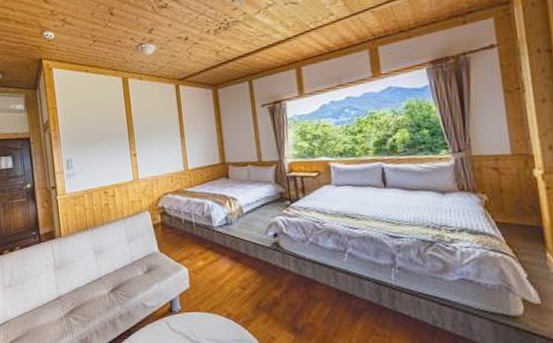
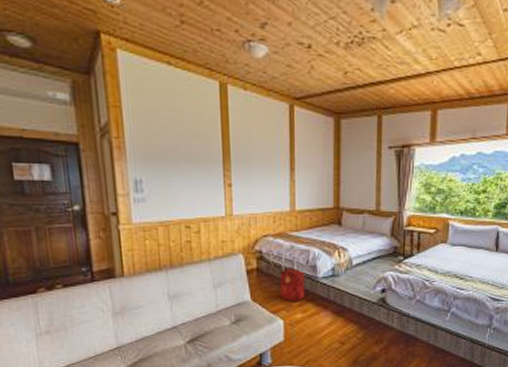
backpack: none [180,219,207,251] -> present [280,267,309,302]

